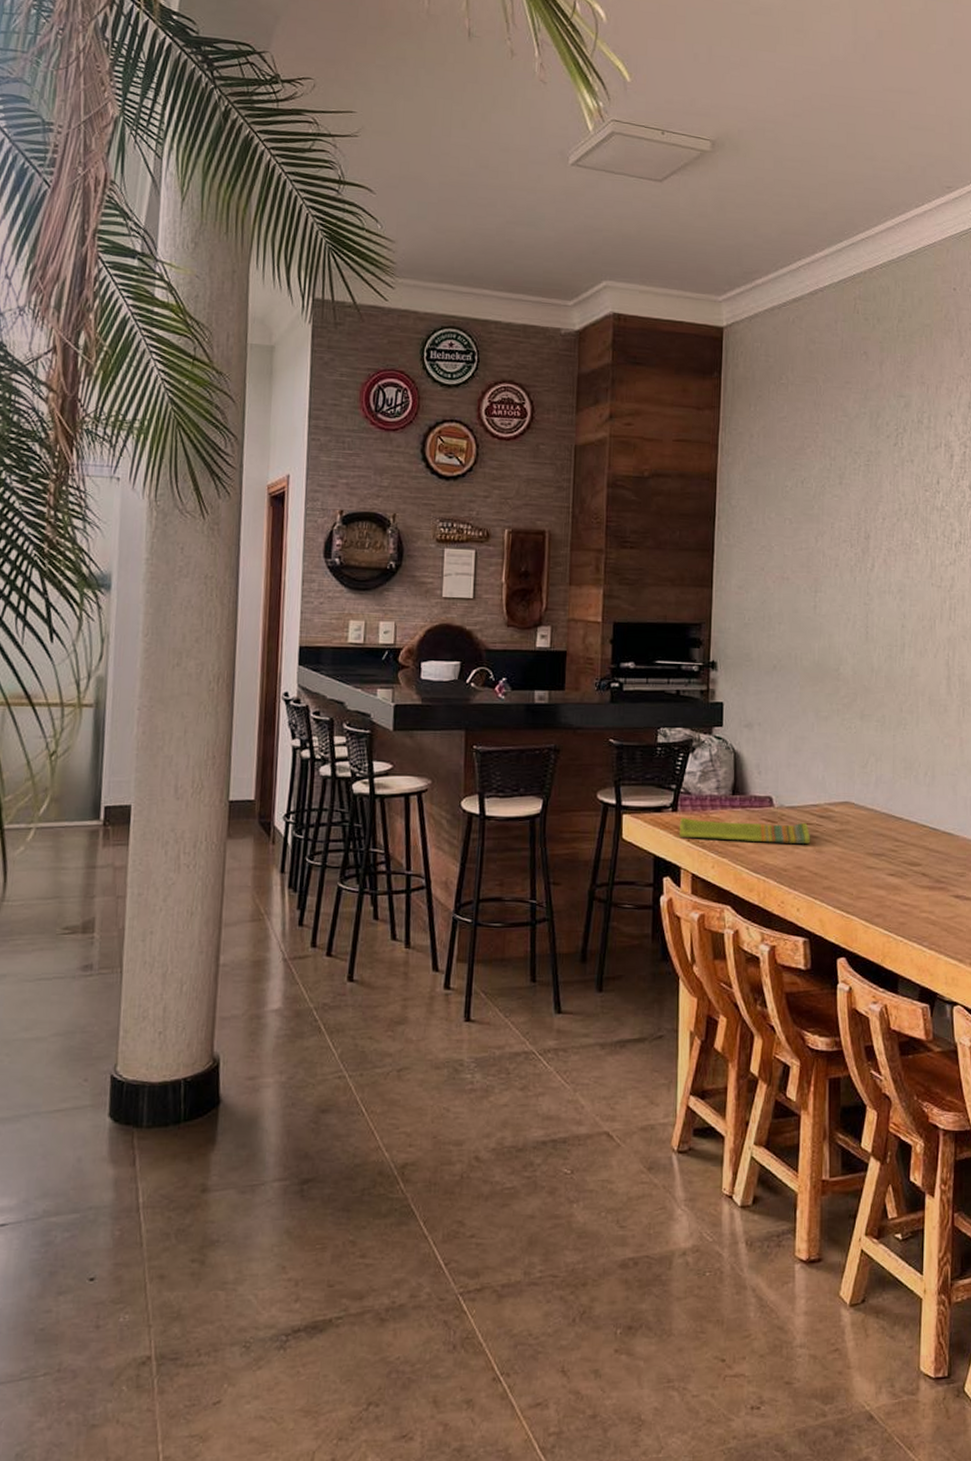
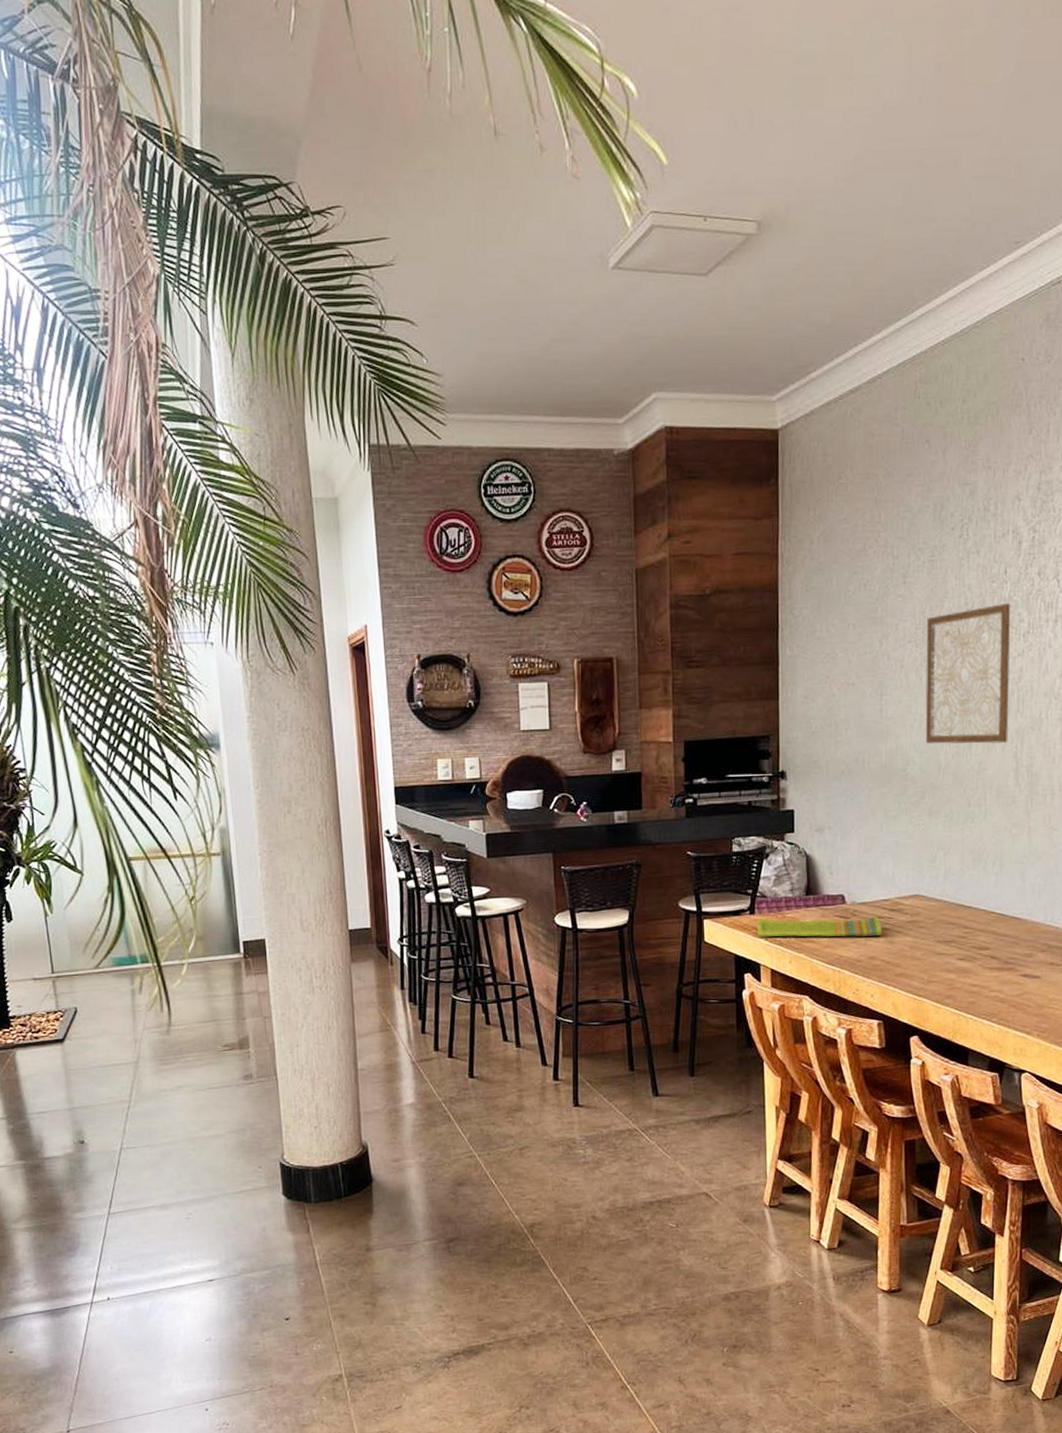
wall art: none [859,512,943,651] -> present [925,602,1011,744]

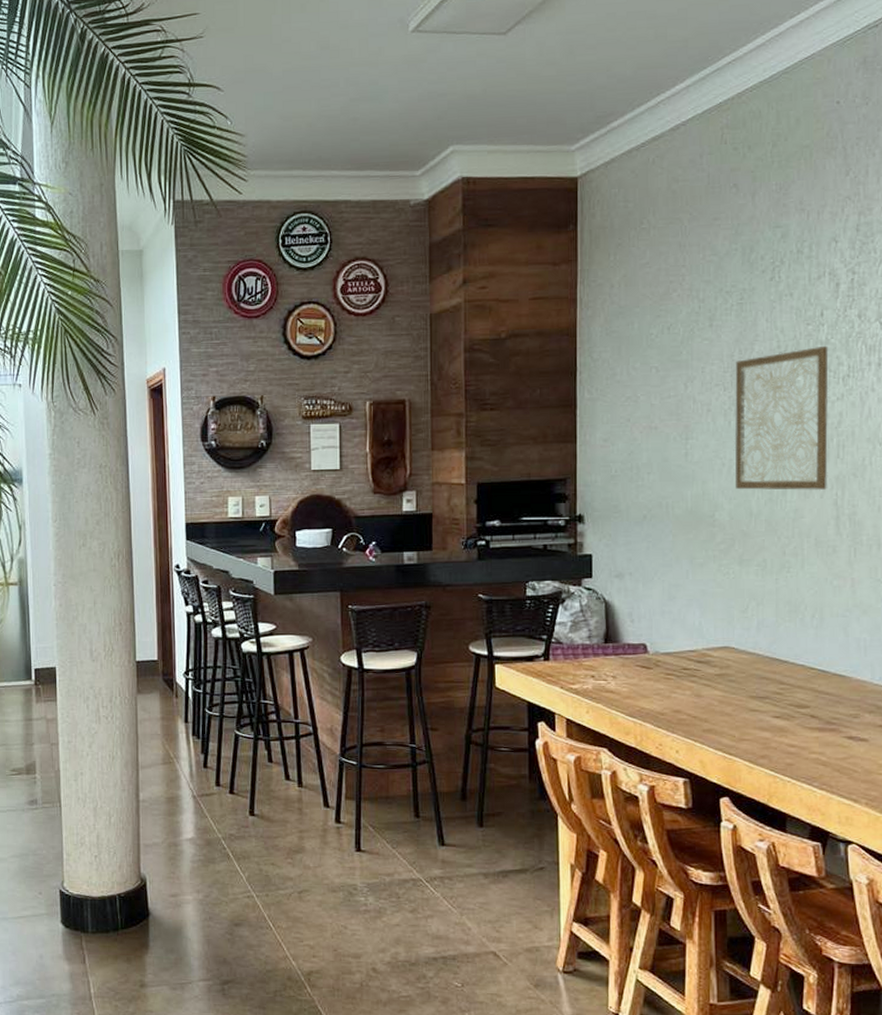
dish towel: present [757,917,883,937] -> none [551,665,689,688]

